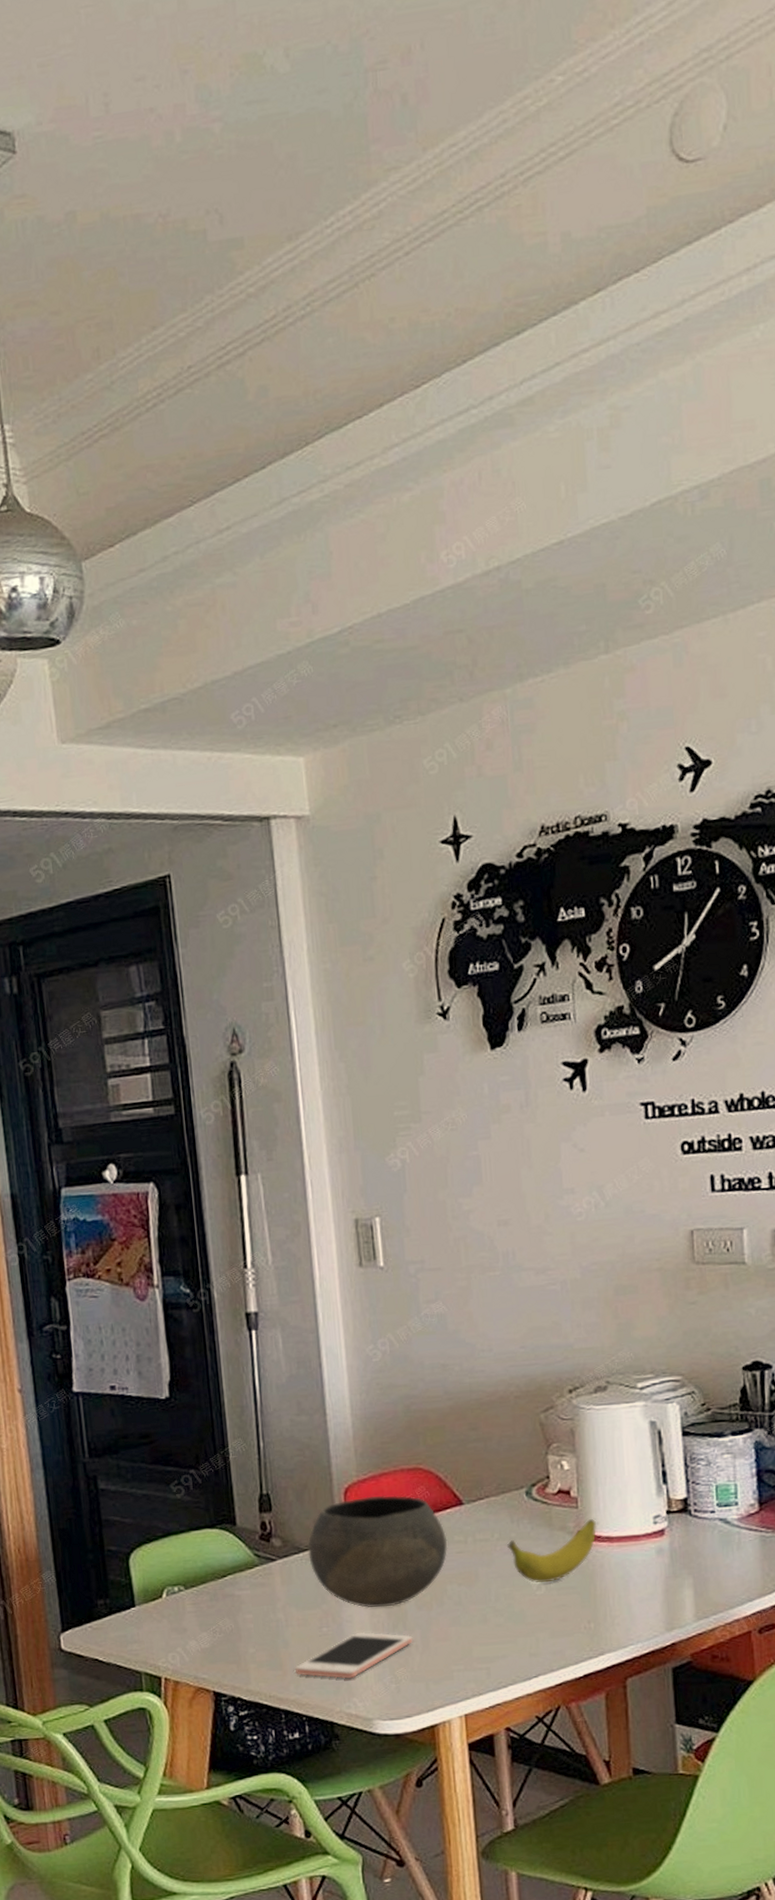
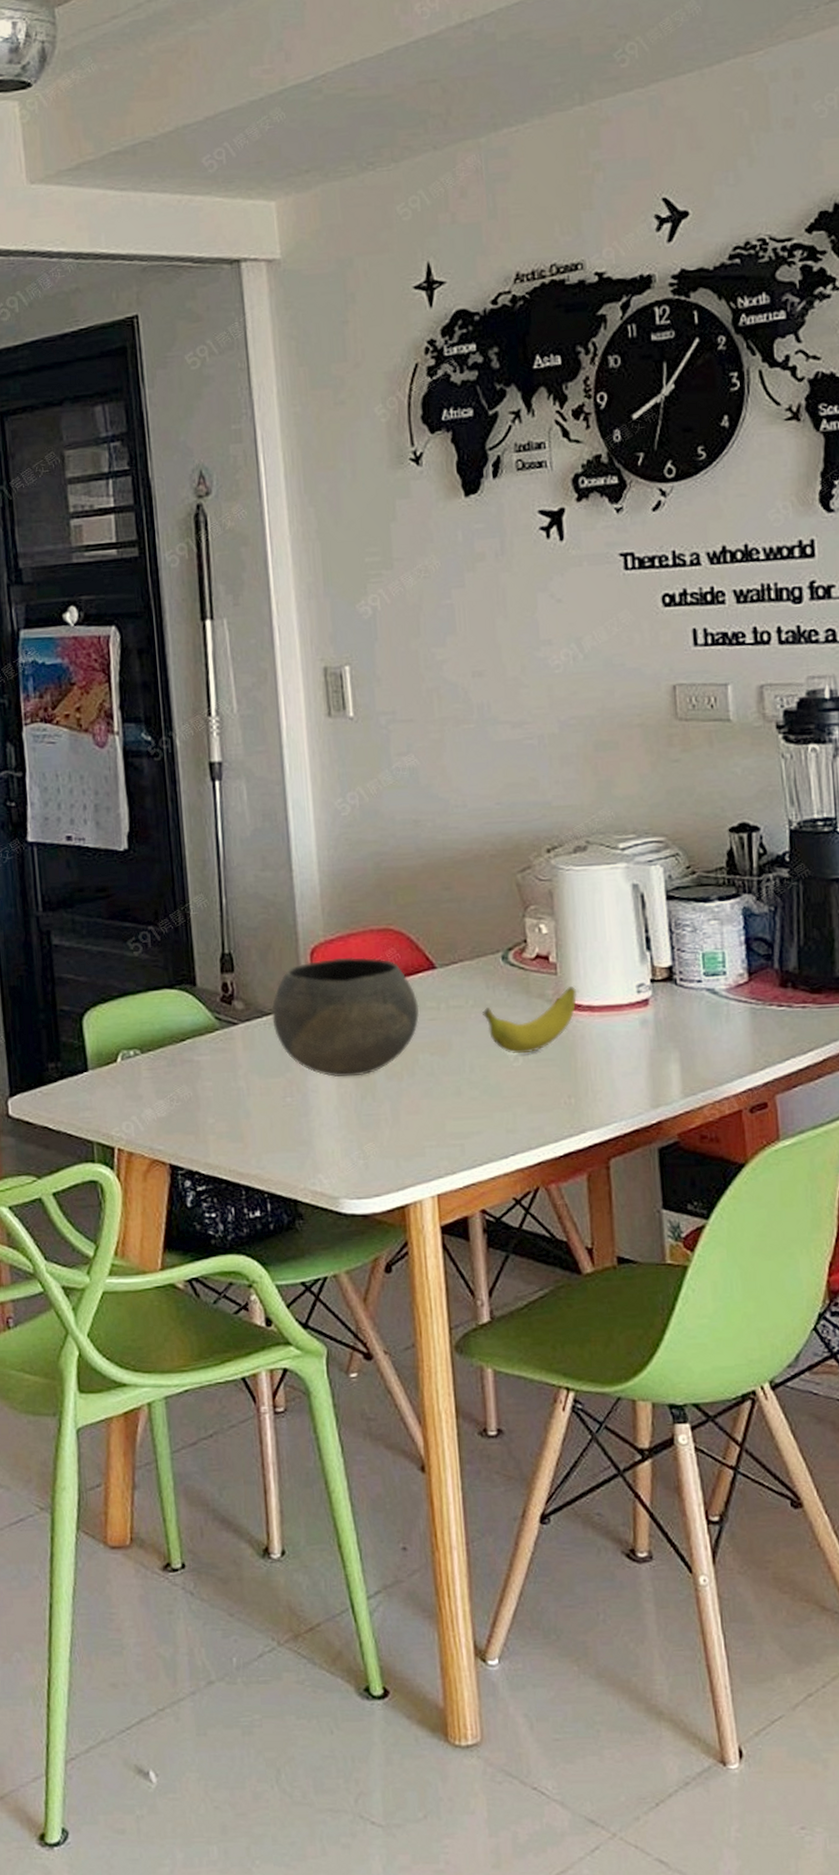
cell phone: present [295,1632,413,1679] -> none [257,1103,382,1153]

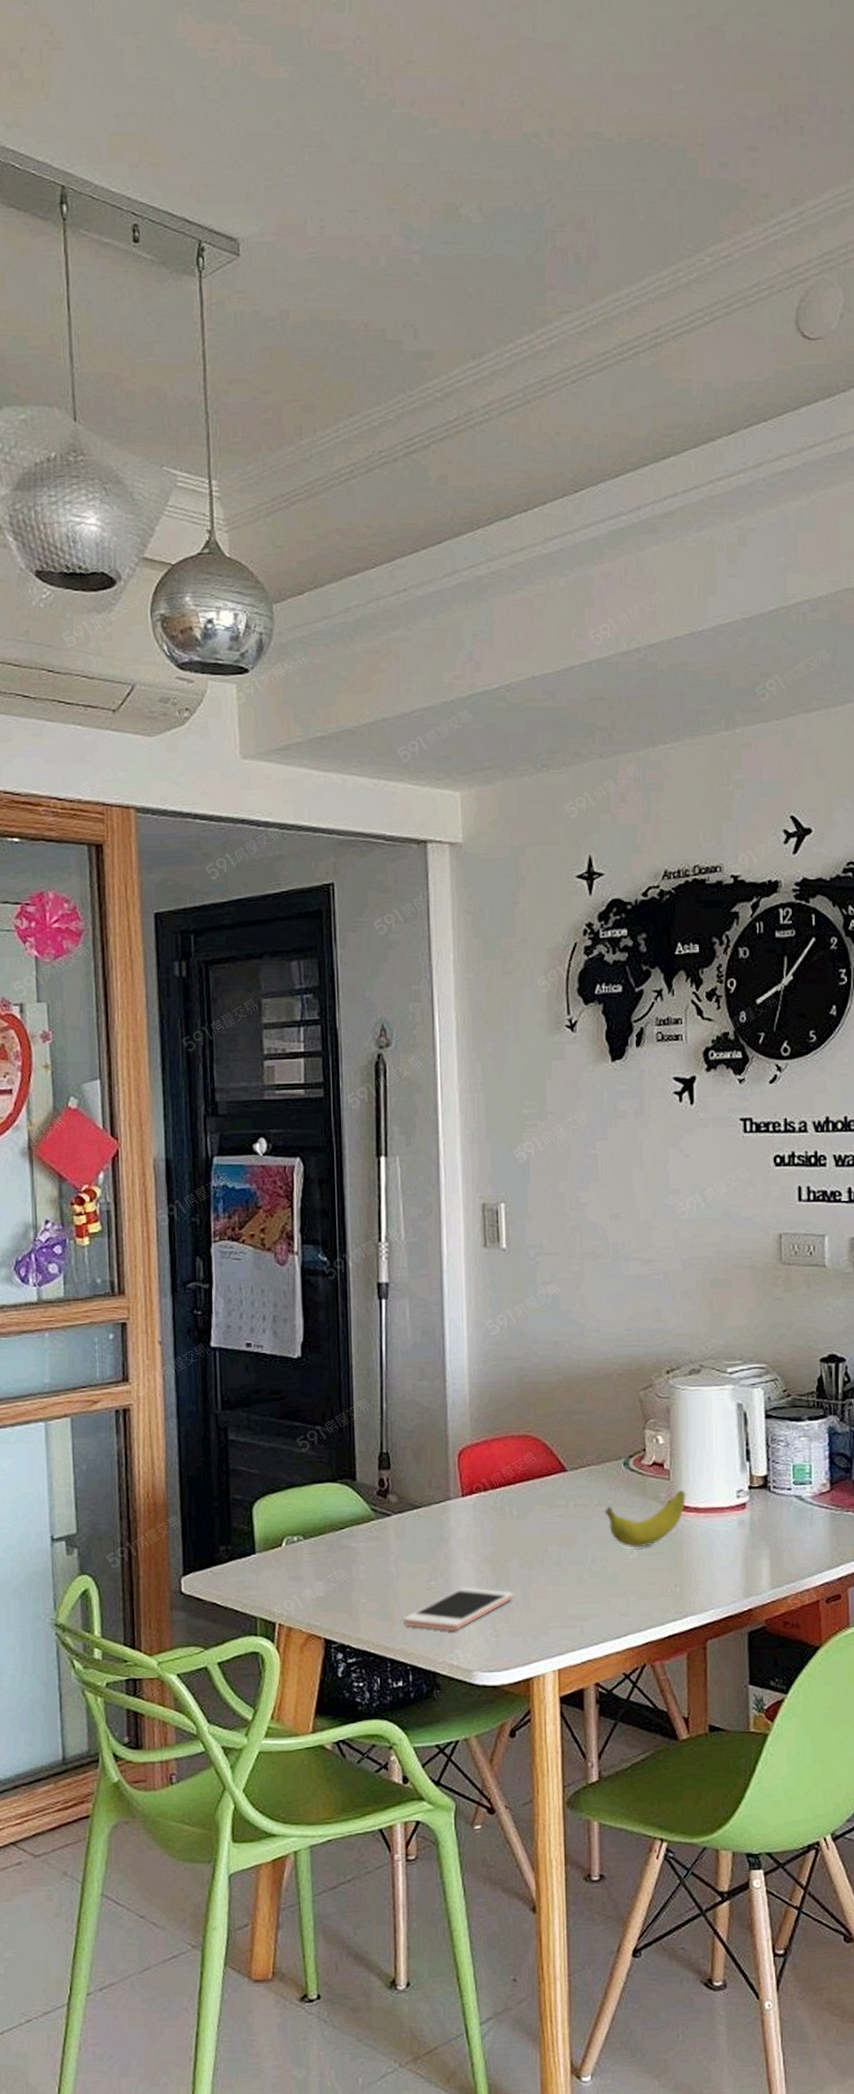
cell phone: none [257,1103,382,1153] -> present [403,1587,514,1631]
bowl: present [272,957,420,1077] -> none [422,1459,551,1565]

